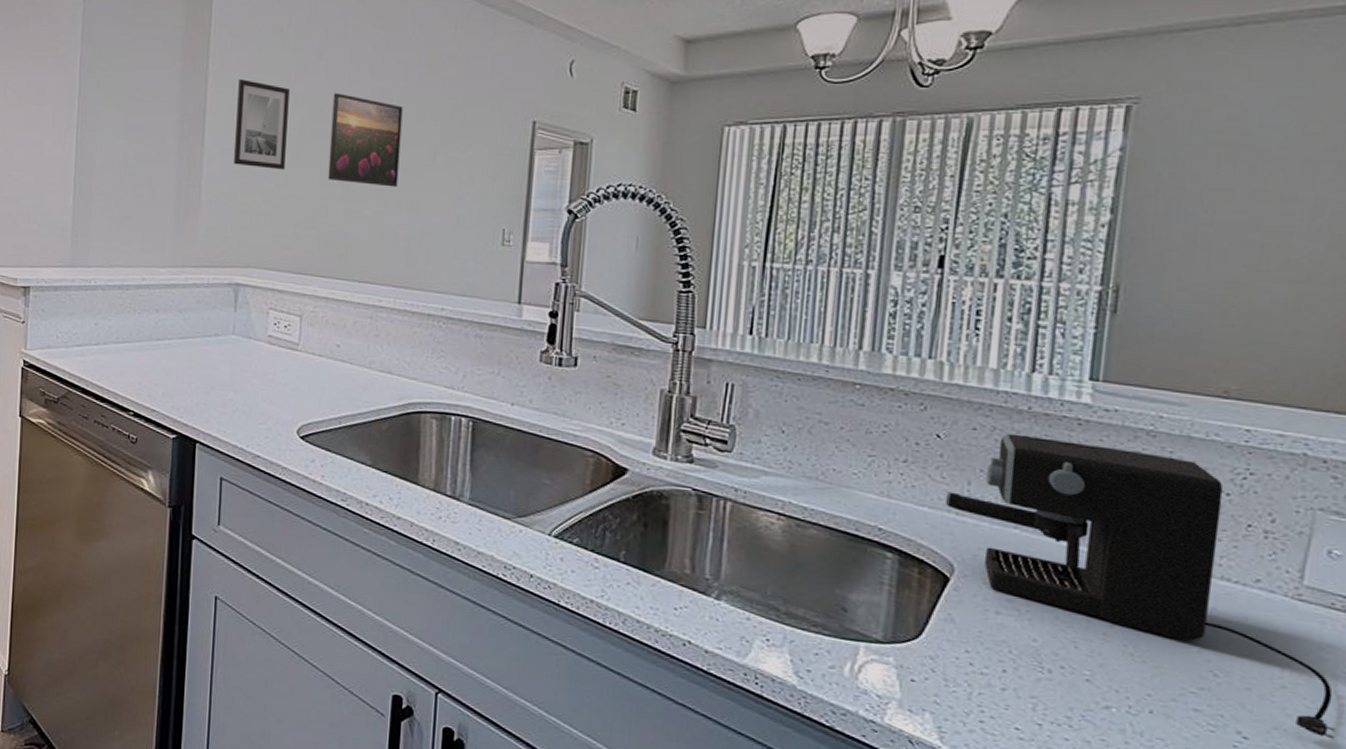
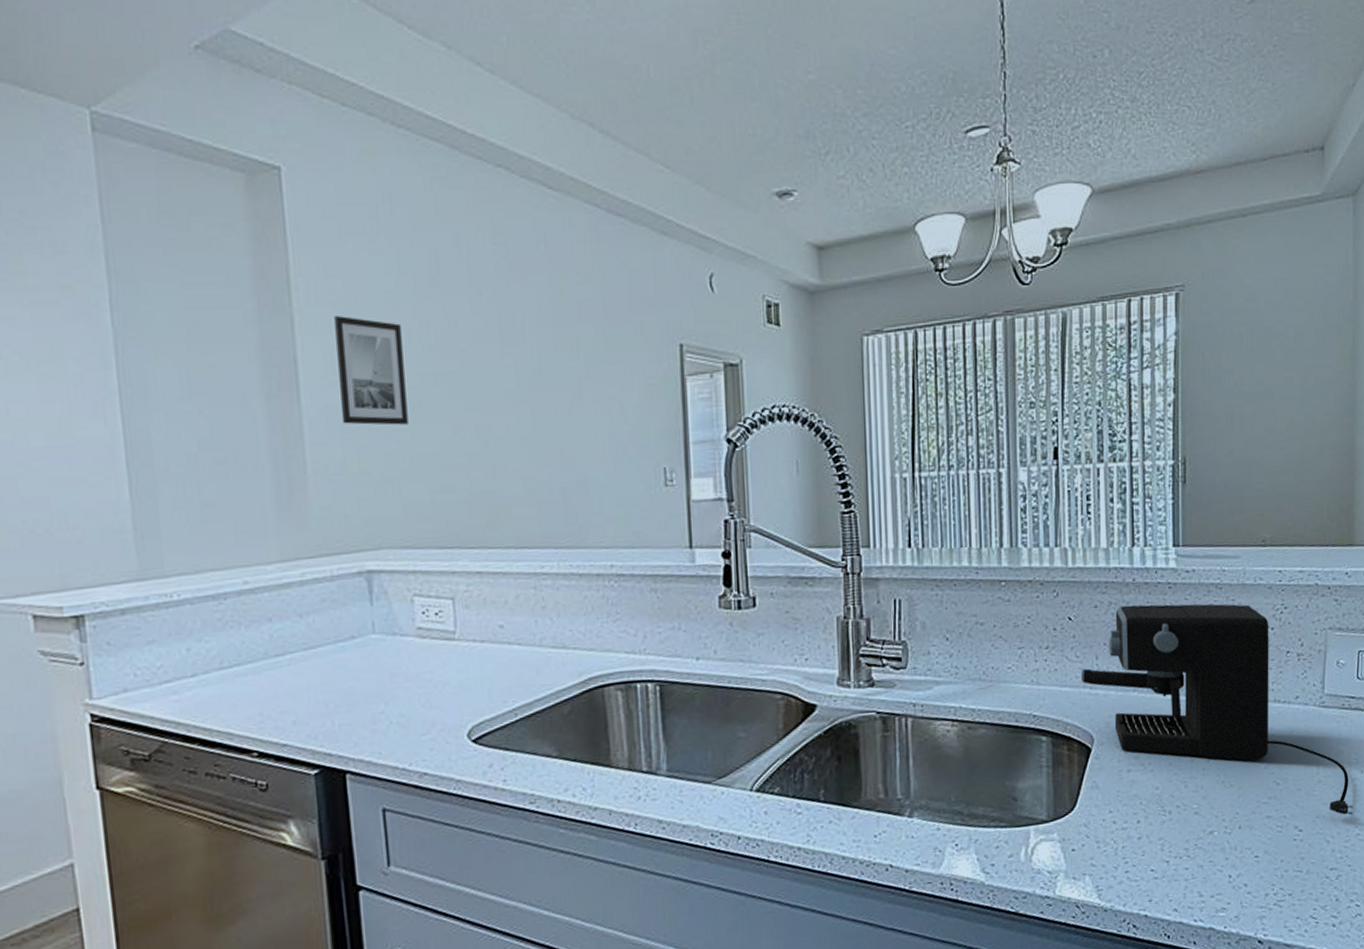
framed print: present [328,93,403,188] -> none [454,326,544,433]

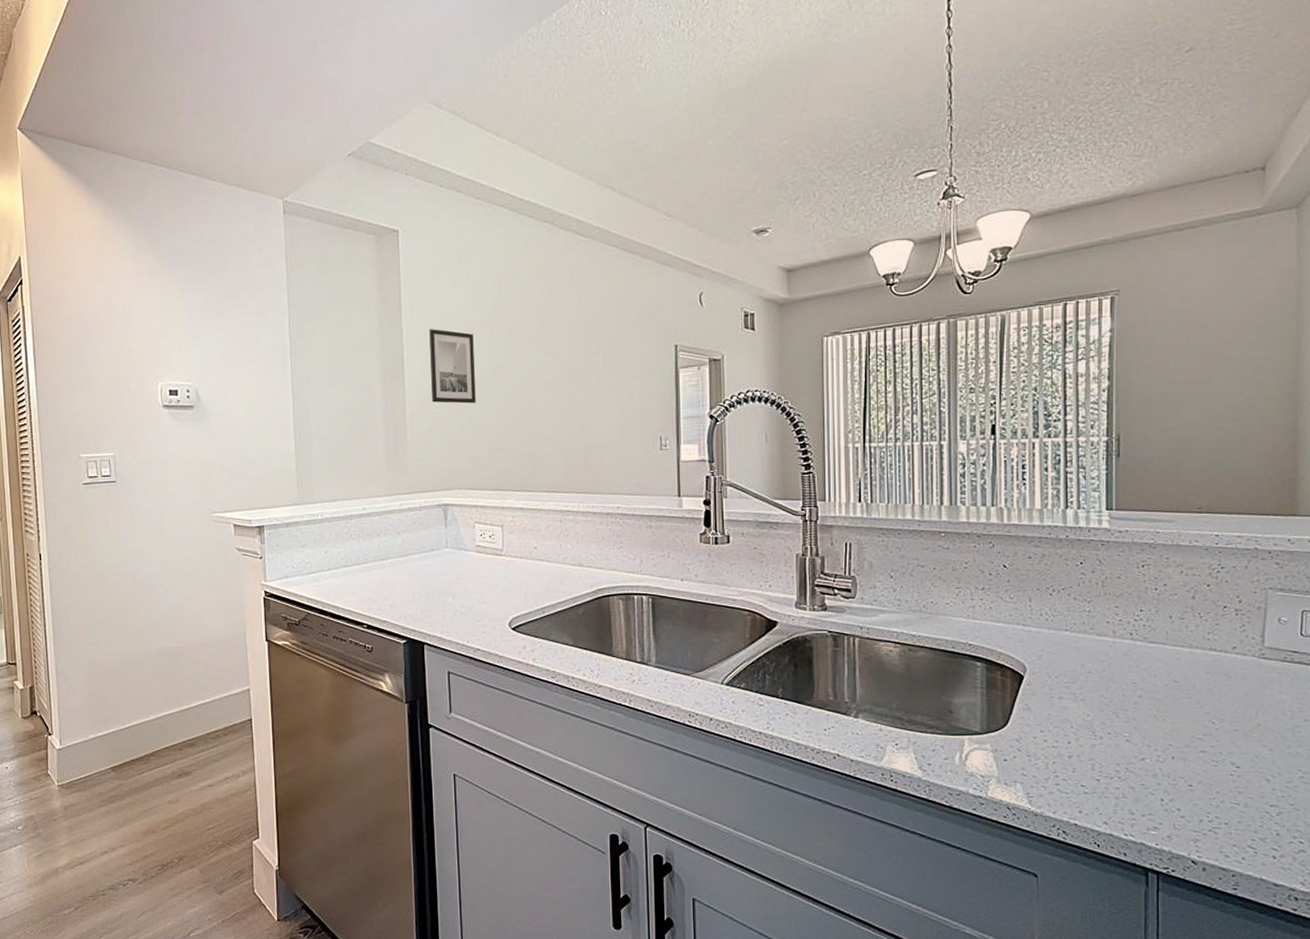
coffee maker: present [1080,603,1354,815] -> none [1014,557,1297,759]

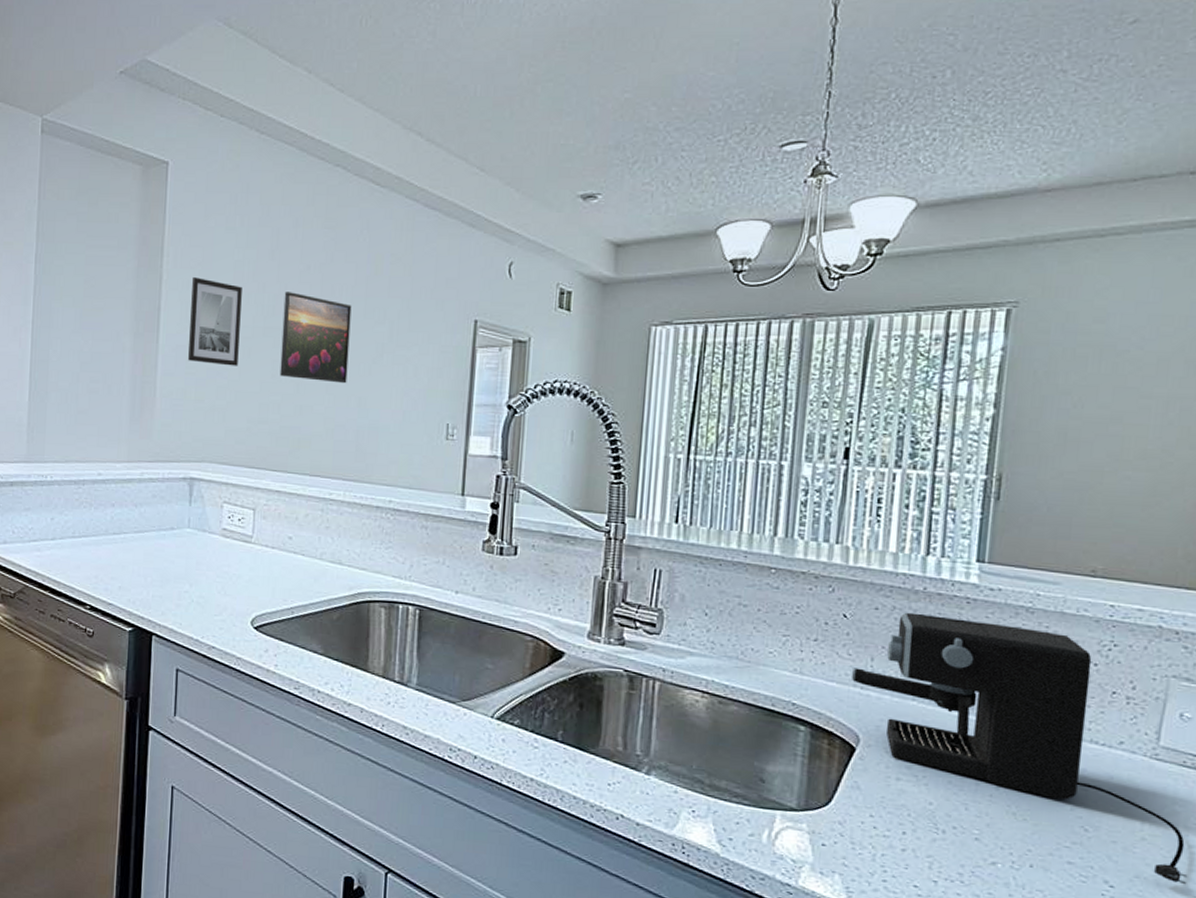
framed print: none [510,334,571,410] -> present [279,292,352,384]
coffee maker: none [1014,557,1297,759] -> present [851,612,1188,885]

